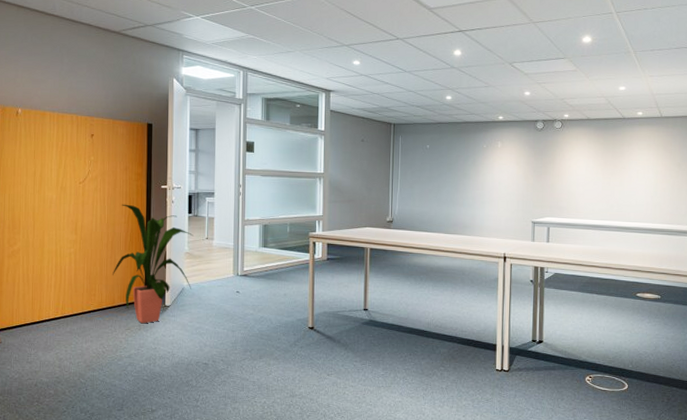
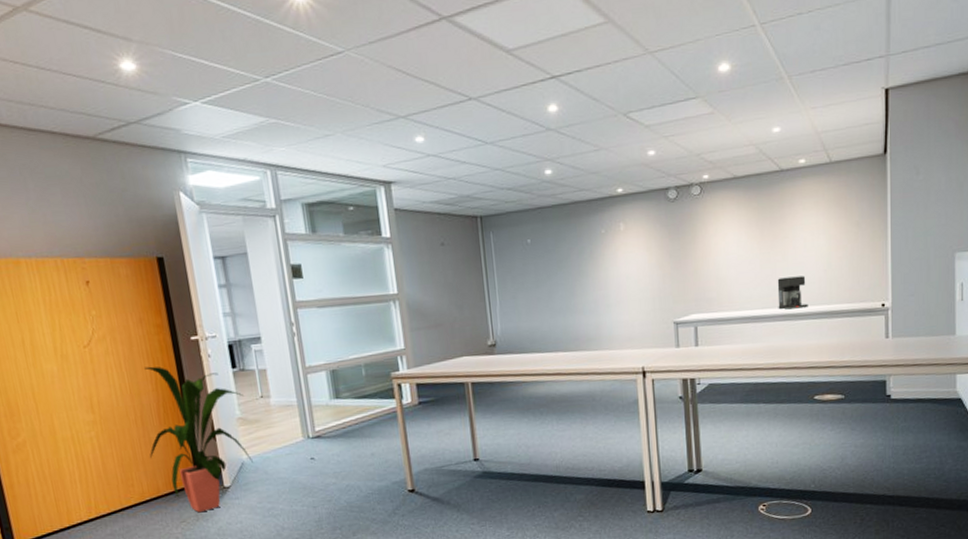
coffee maker: none [613,198,637,224] -> present [777,276,808,310]

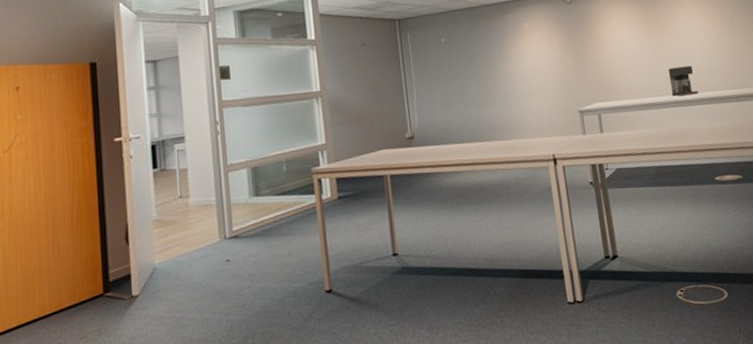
house plant: present [144,366,253,513] -> none [57,169,165,327]

